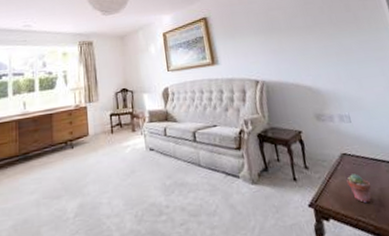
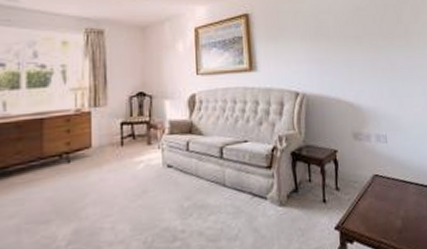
potted succulent: present [346,173,372,204] -> none [375,195,398,226]

